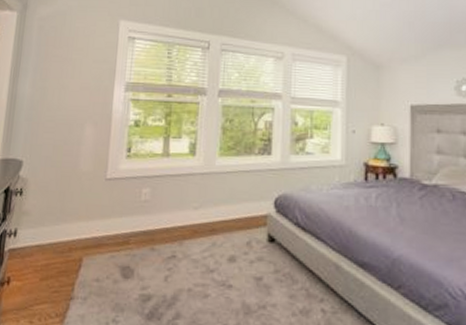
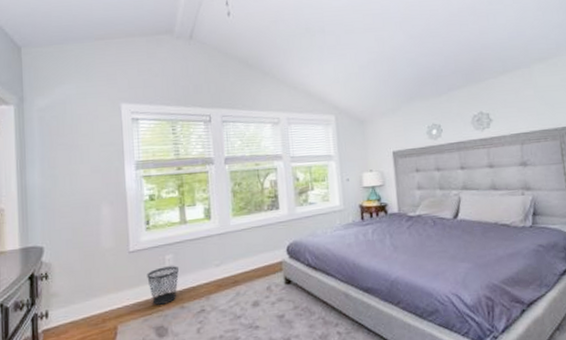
wastebasket: none [120,201,154,243] -> present [147,266,179,305]

